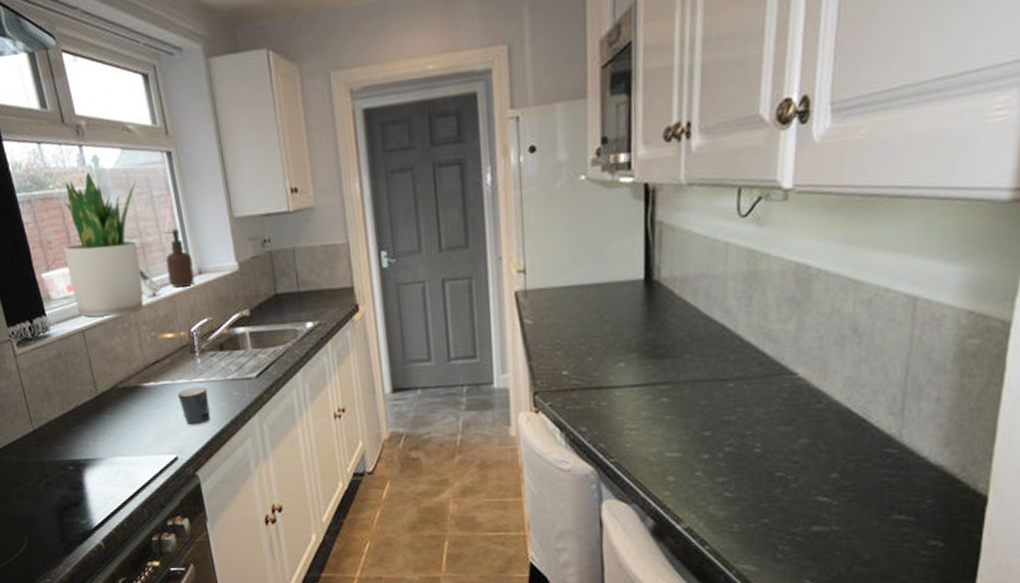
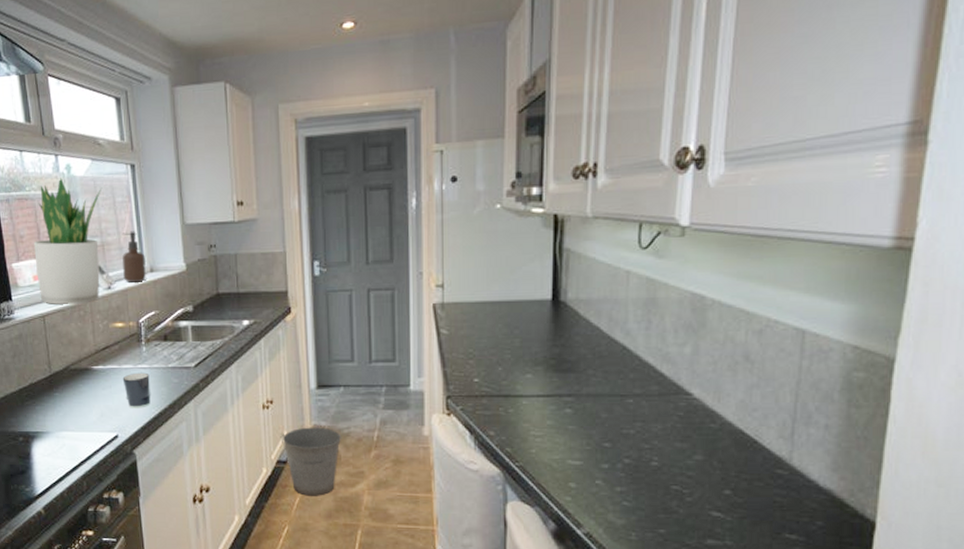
bucket: none [355,434,423,509] -> present [280,427,342,496]

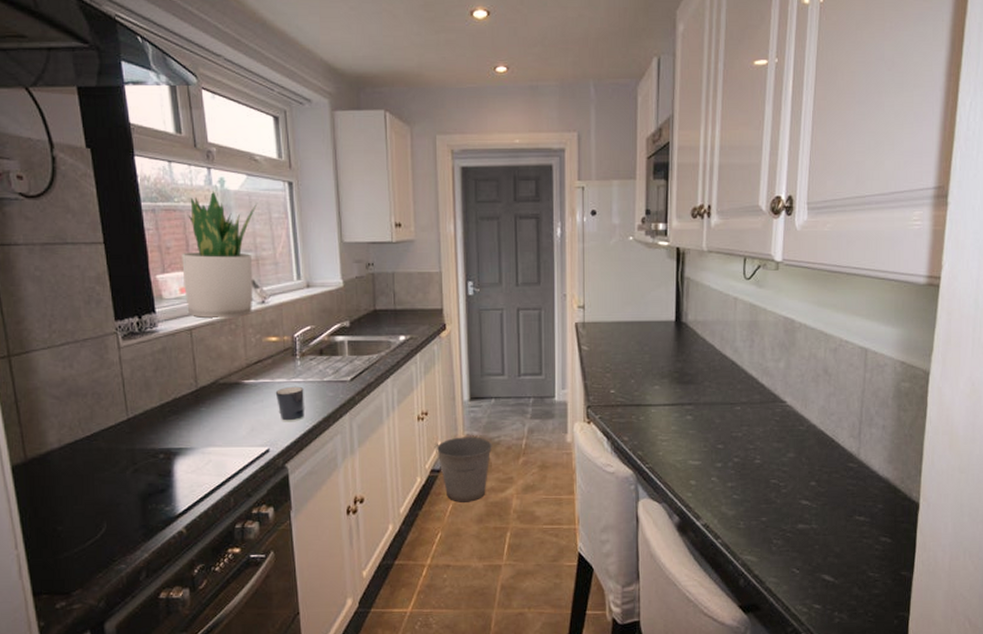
soap dispenser: present [122,231,146,283] -> none [278,247,302,297]

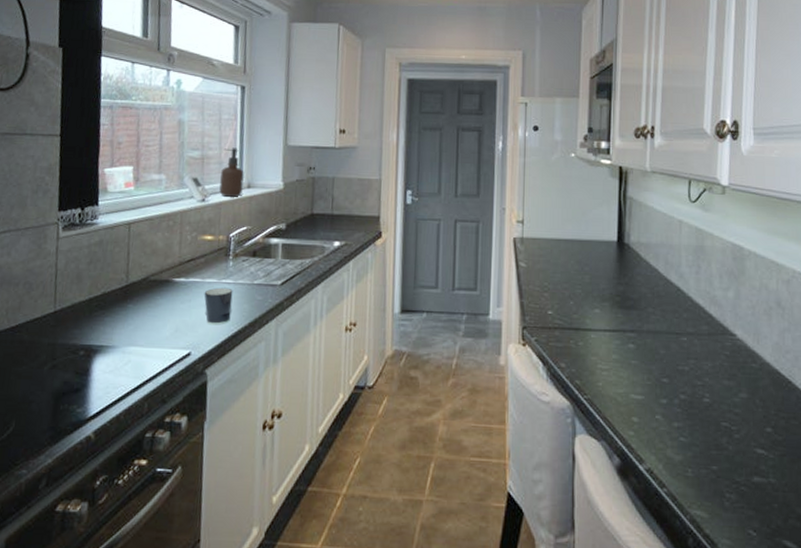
planter: present [182,191,258,319] -> none [129,91,210,214]
soap dispenser: none [278,247,302,297] -> present [219,147,244,197]
bucket: present [434,436,493,503] -> none [360,352,422,425]

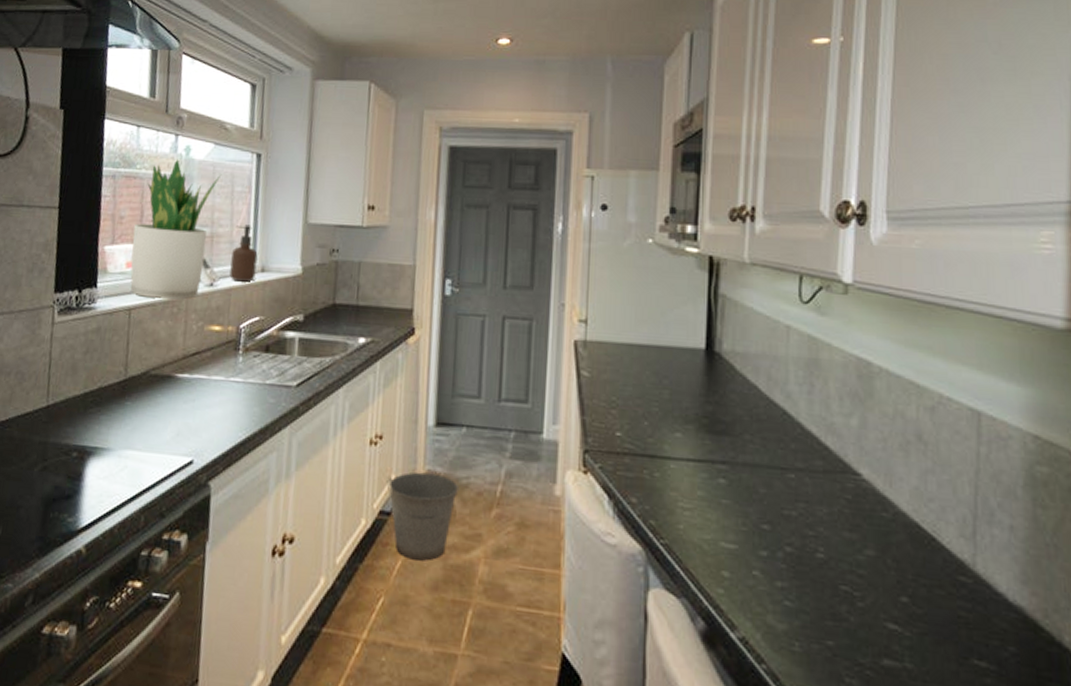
planter: none [129,91,210,214] -> present [130,159,222,300]
mug: present [204,287,233,325] -> none [209,386,242,431]
bucket: none [360,352,422,425] -> present [386,472,460,561]

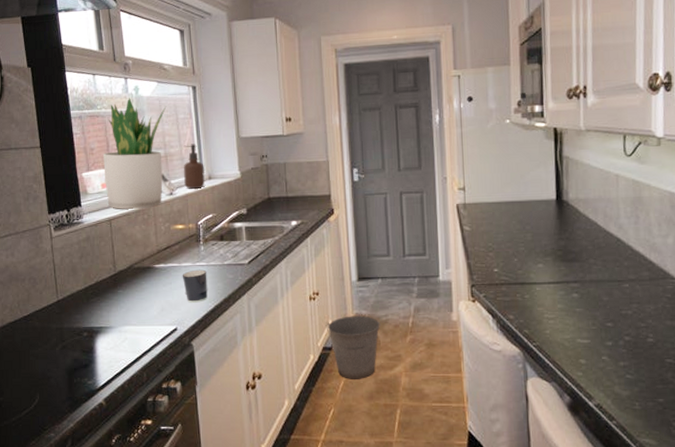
mug: none [209,386,242,431] -> present [182,269,208,303]

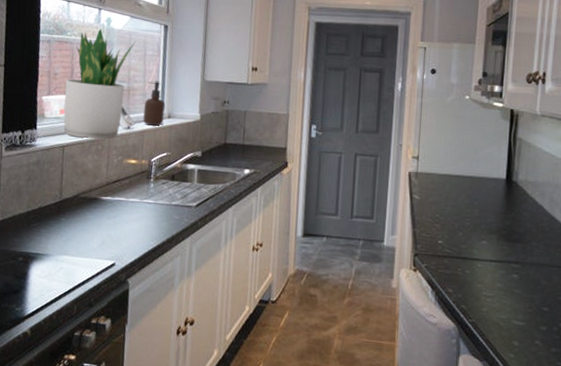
mug: present [182,269,208,303] -> none [127,206,153,240]
bucket: present [326,315,381,379] -> none [265,271,321,337]

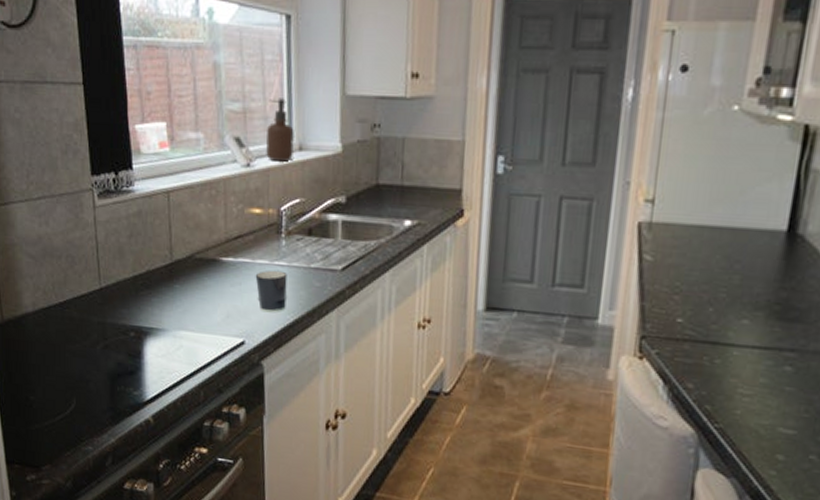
planter: present [63,28,137,139] -> none [162,24,250,182]
mug: none [127,206,153,240] -> present [255,270,287,313]

